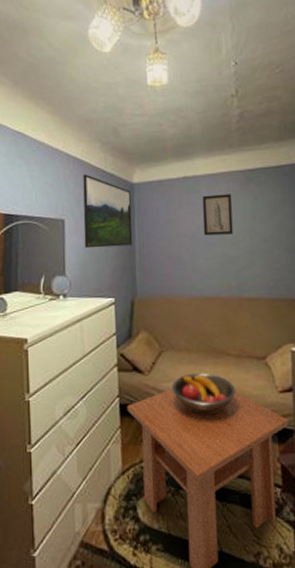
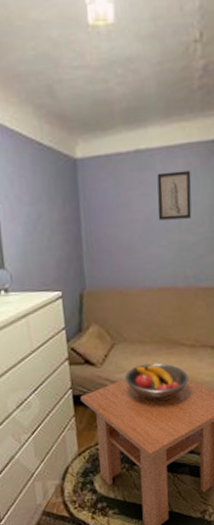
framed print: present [83,174,133,249] -> none [14,147,79,238]

